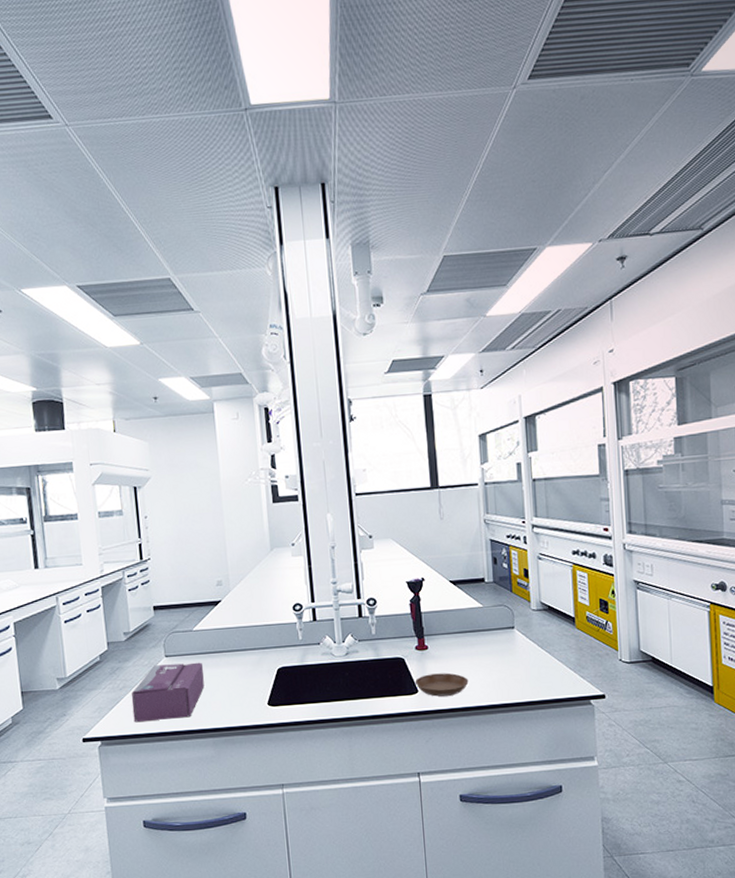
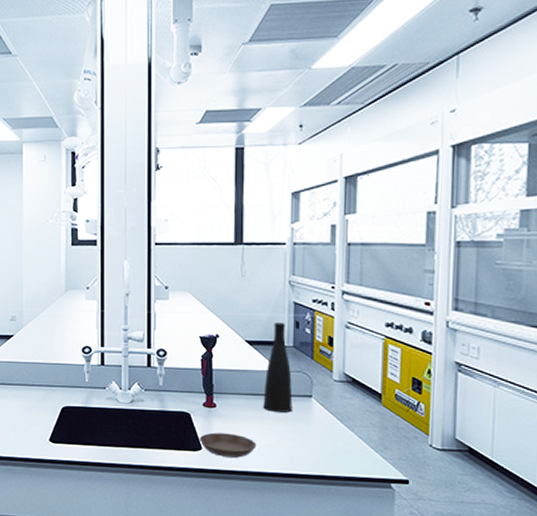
vase: none [470,560,498,647] -> present [263,323,293,413]

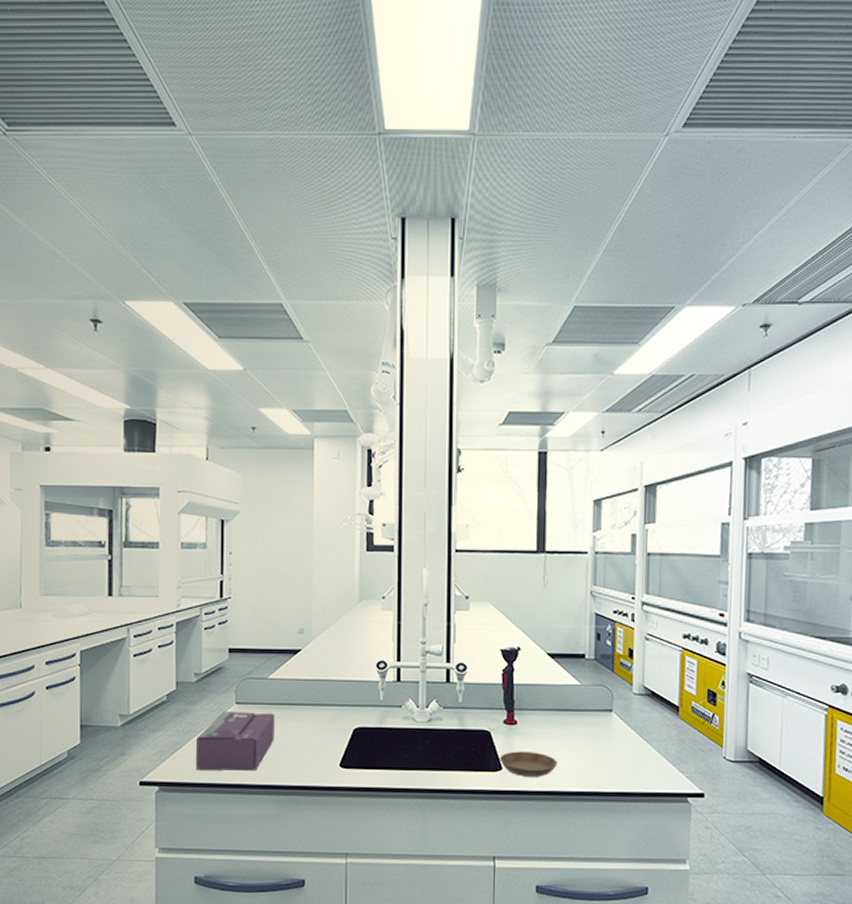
vase: present [263,323,293,413] -> none [564,634,594,728]

